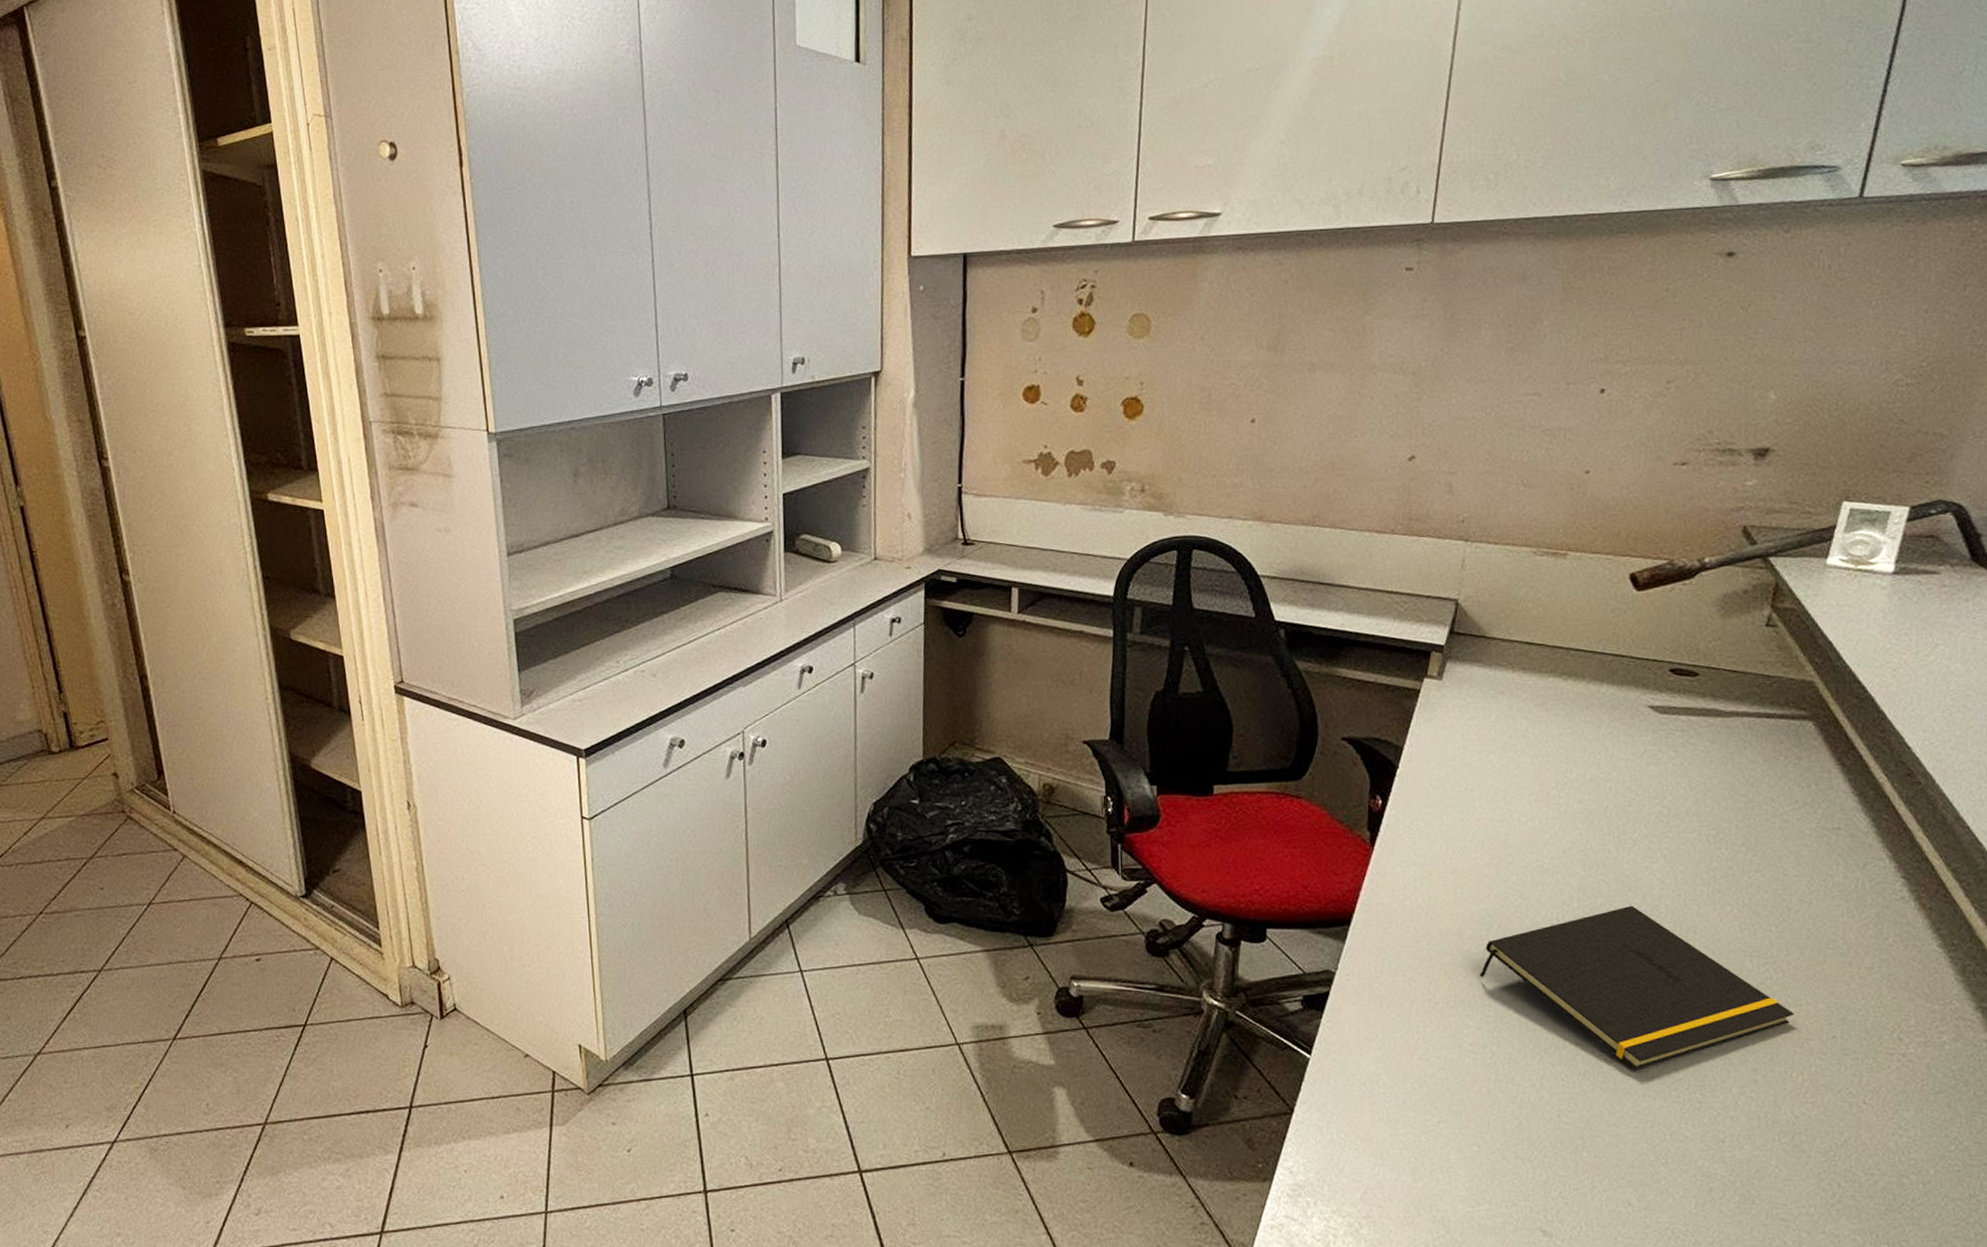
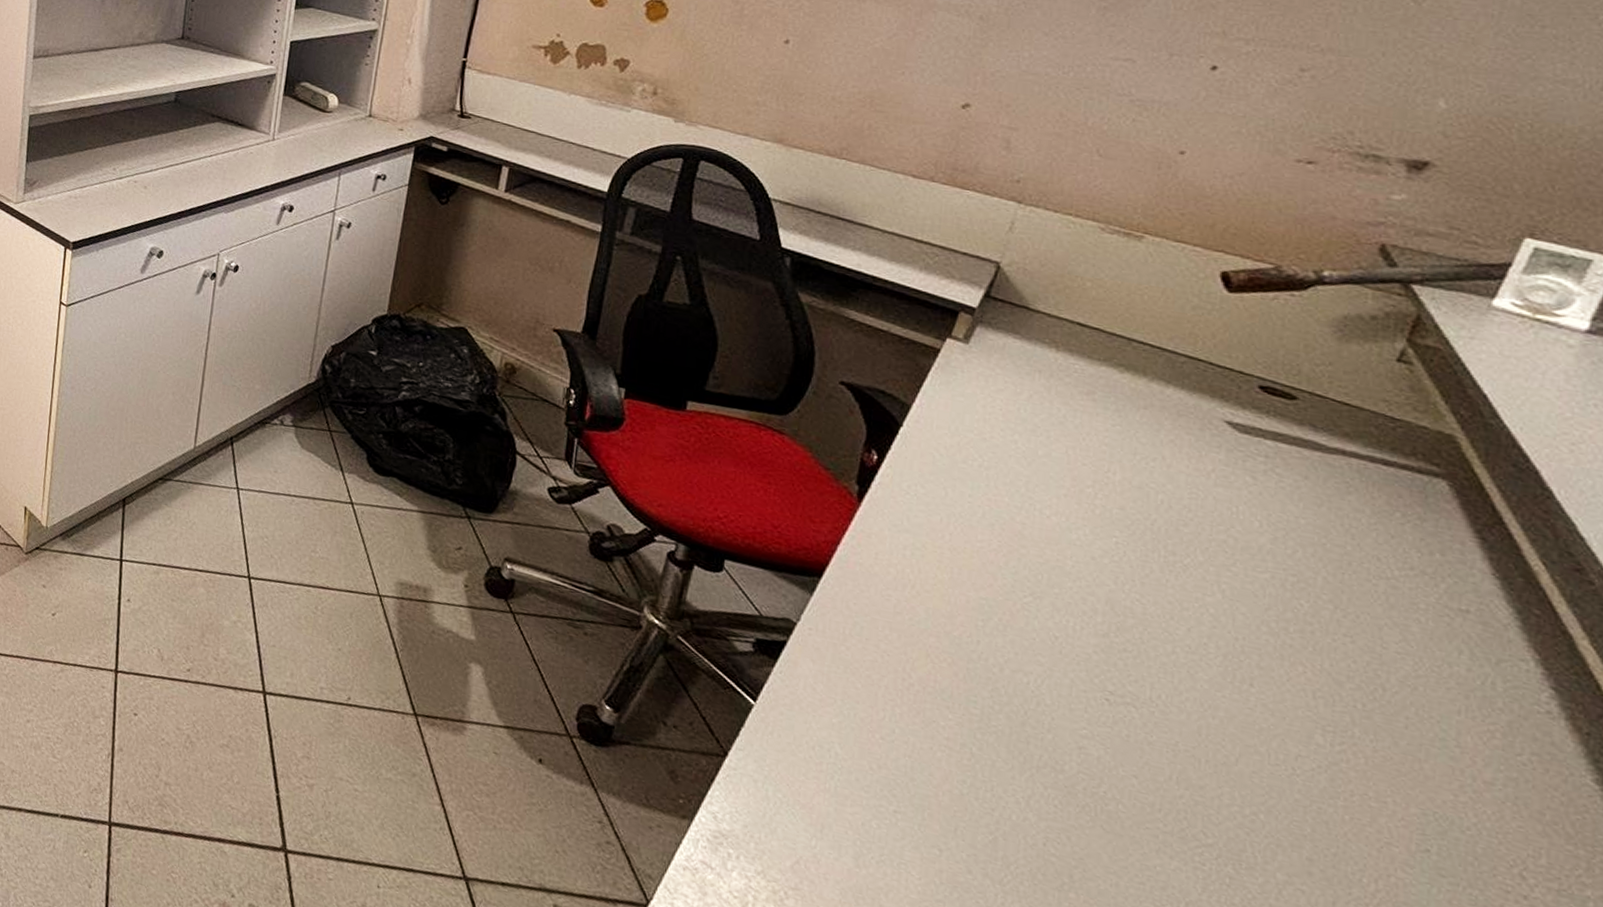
notepad: present [1479,905,1794,1070] -> none [968,632,1375,820]

